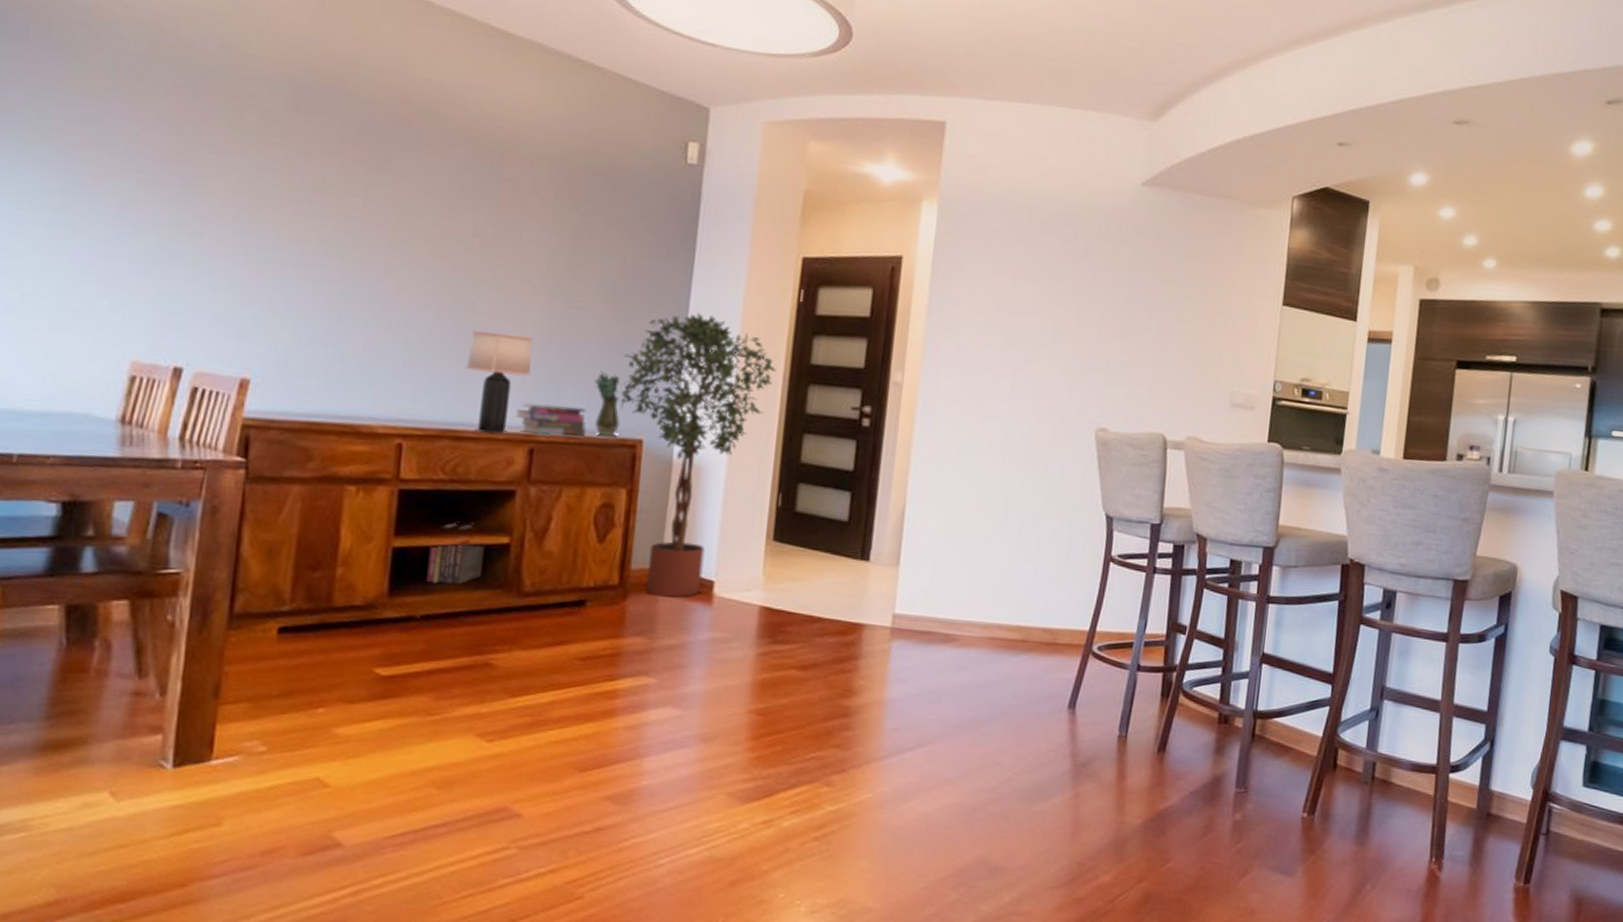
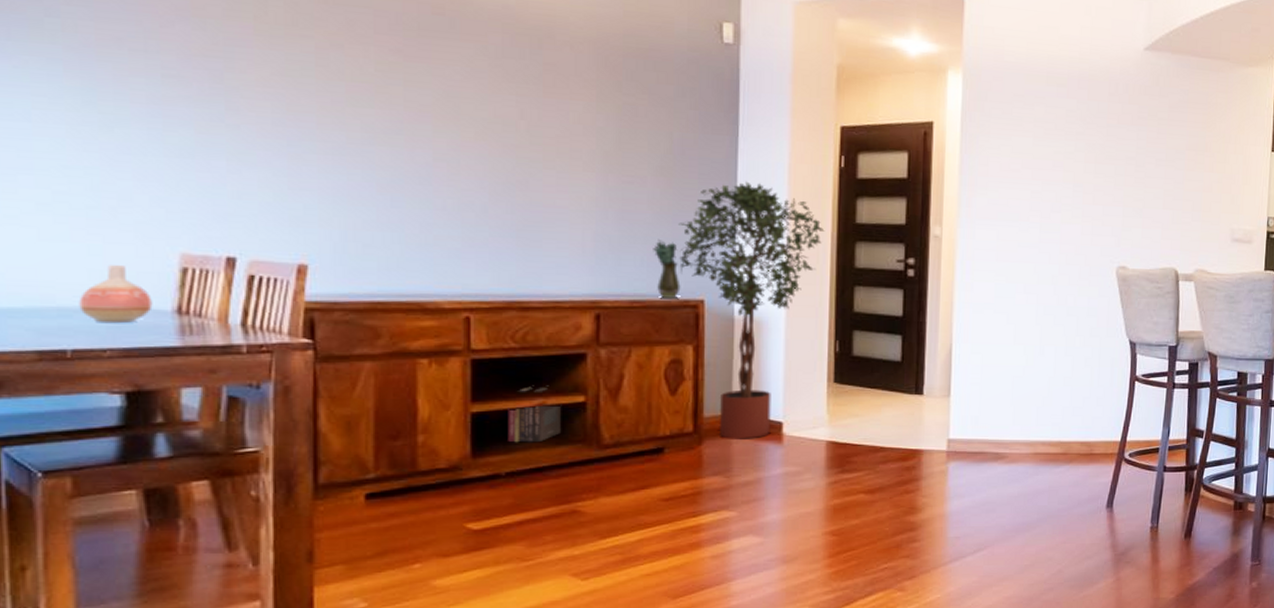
vase: none [30,369,99,431] -> present [78,265,153,324]
table lamp: present [465,330,533,435] -> none [524,207,590,303]
books: present [515,402,587,437] -> none [579,272,649,302]

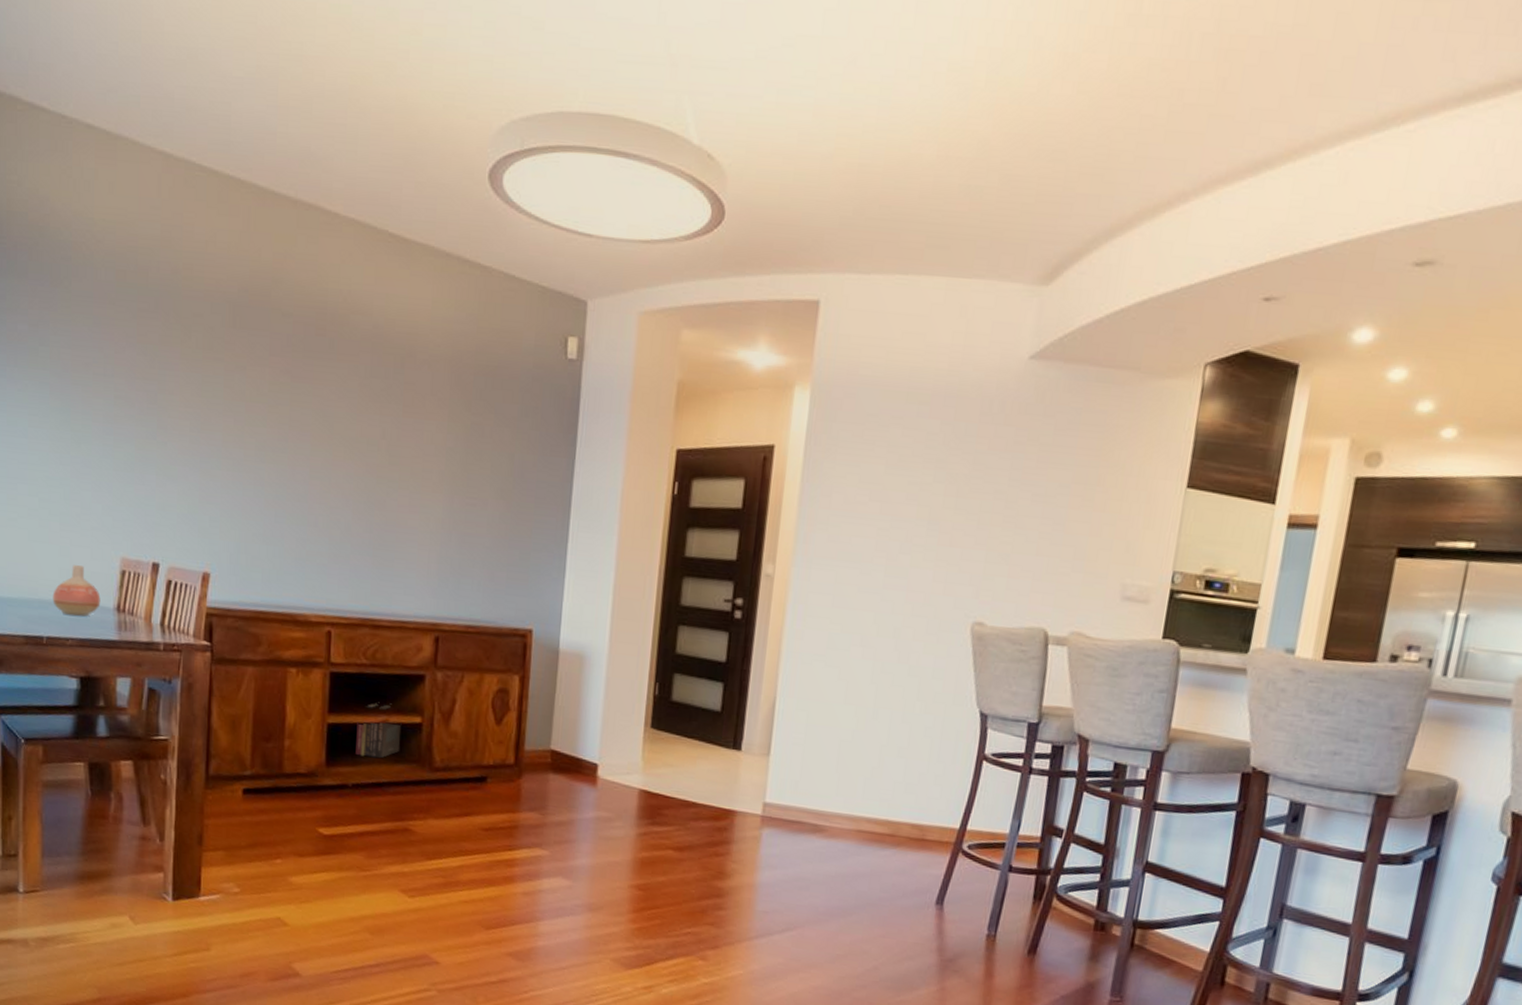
vase: present [653,238,681,298] -> none [489,563,512,626]
potted tree: present [678,181,825,439] -> none [512,507,653,778]

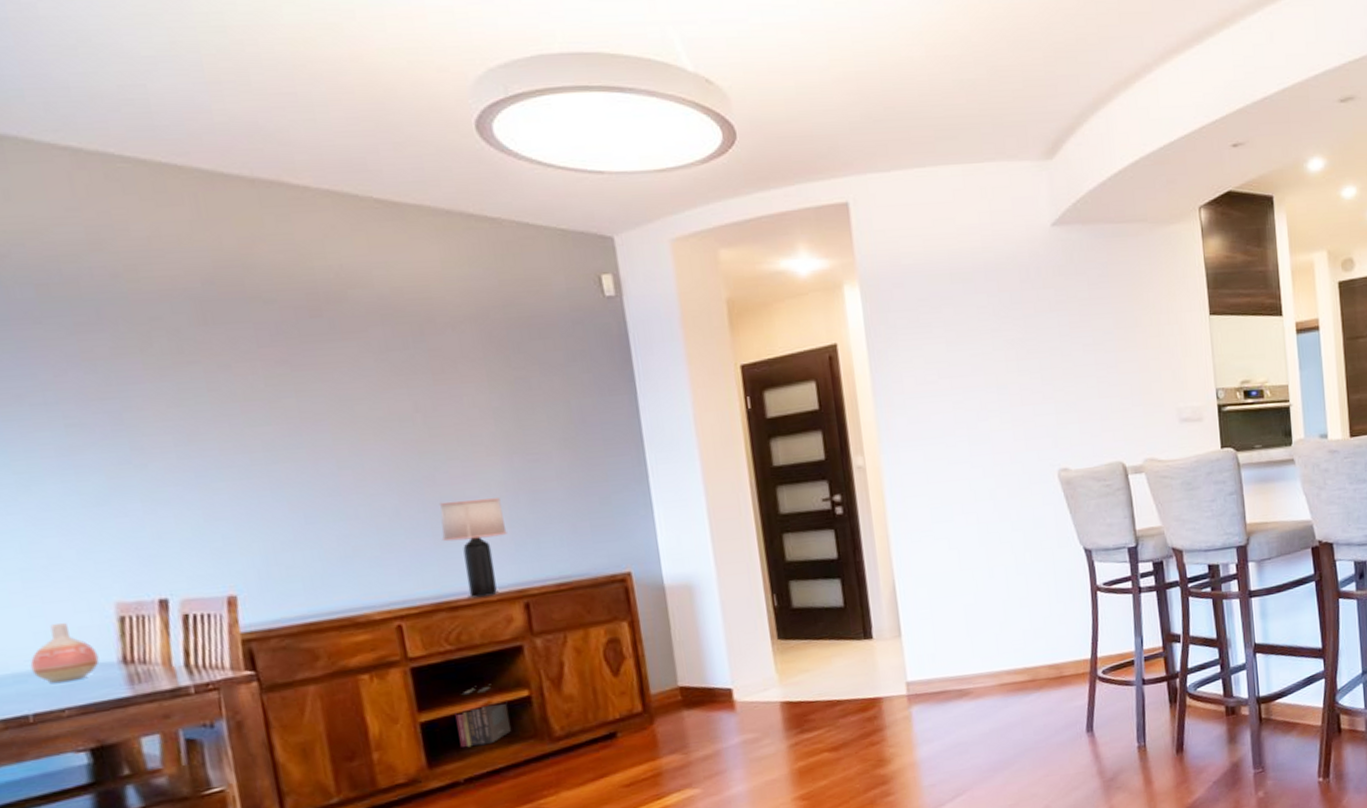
table lamp: none [379,526,435,624] -> present [438,498,507,599]

